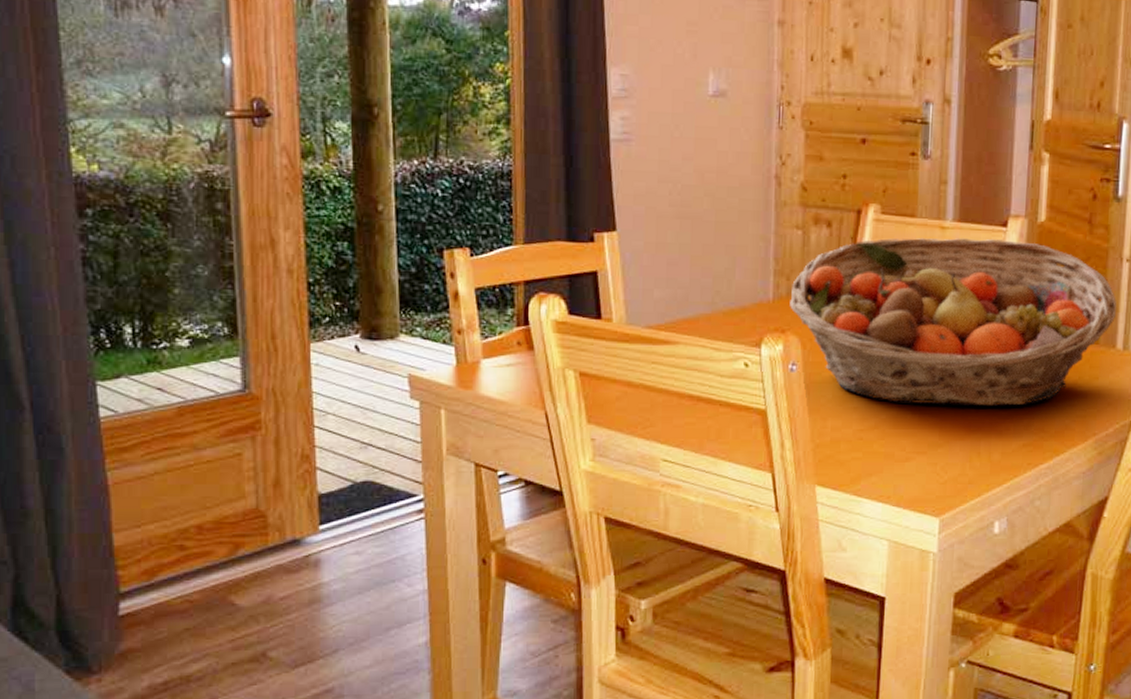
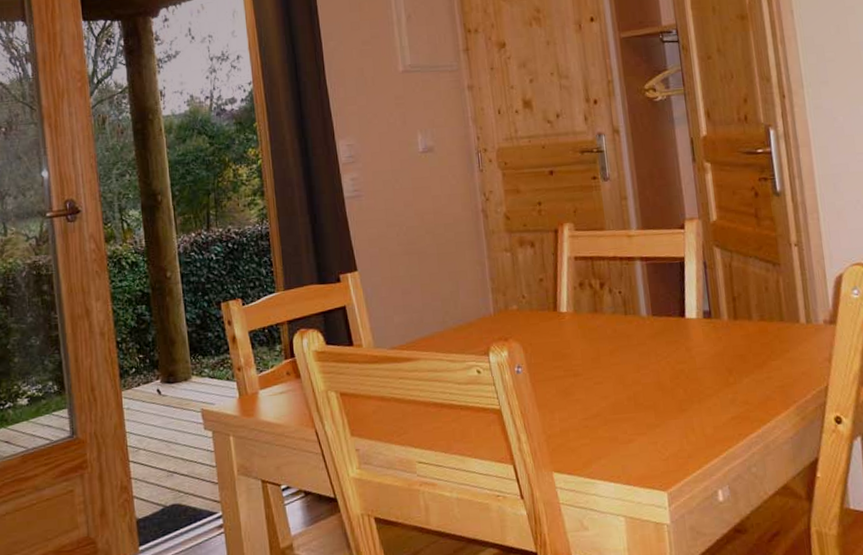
fruit basket: present [790,238,1117,407] -> none [508,240,795,392]

